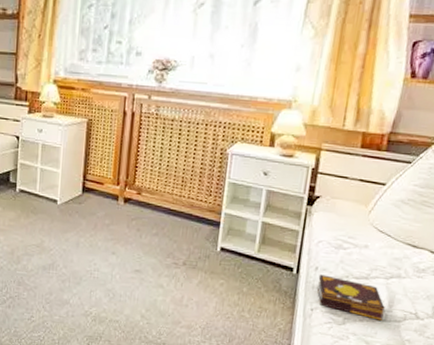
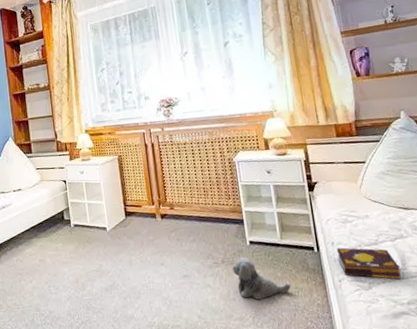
plush toy: none [192,263,254,313] -> present [232,257,291,300]

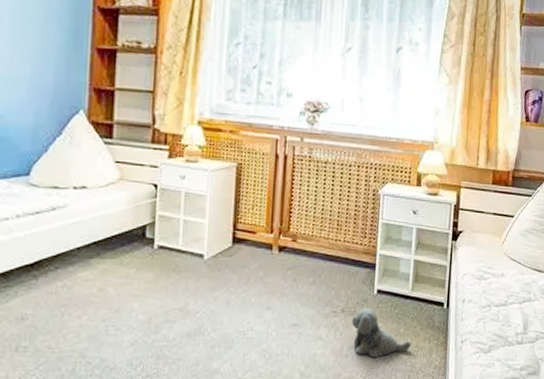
book: present [336,247,401,279] -> none [465,306,521,344]

